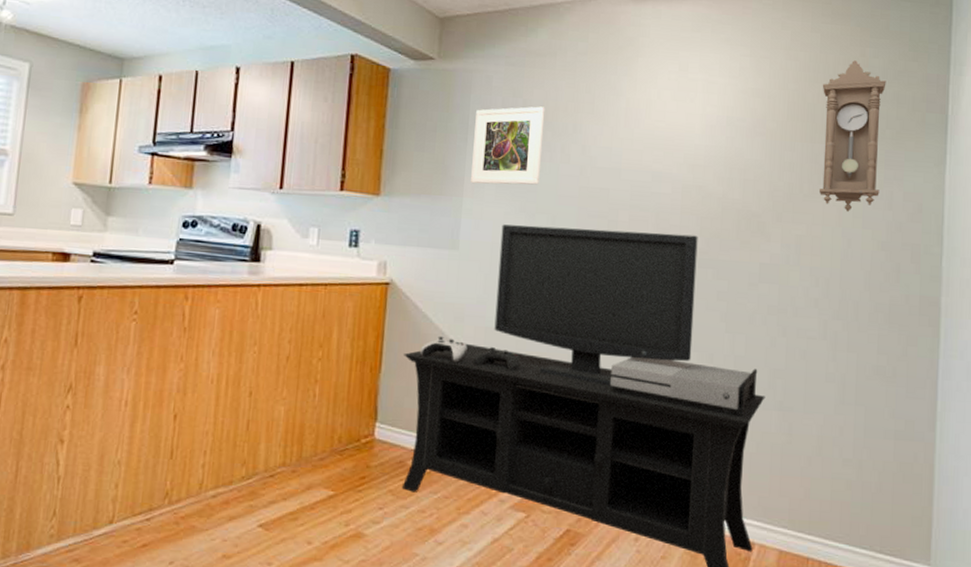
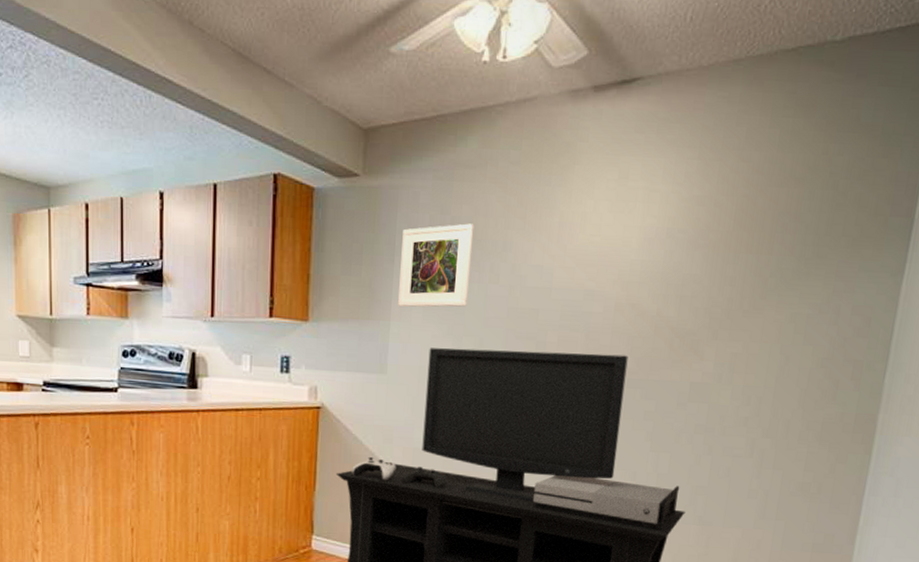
pendulum clock: present [819,60,886,213] -> none [760,159,849,329]

